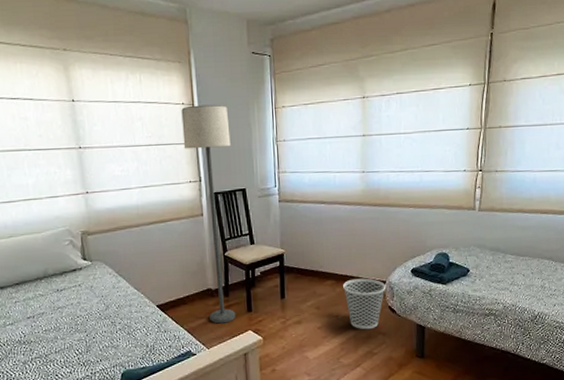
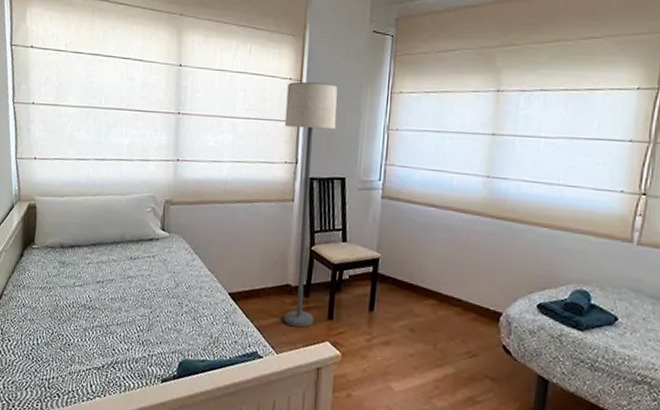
wastebasket: present [343,278,386,330] -> none [447,302,502,370]

